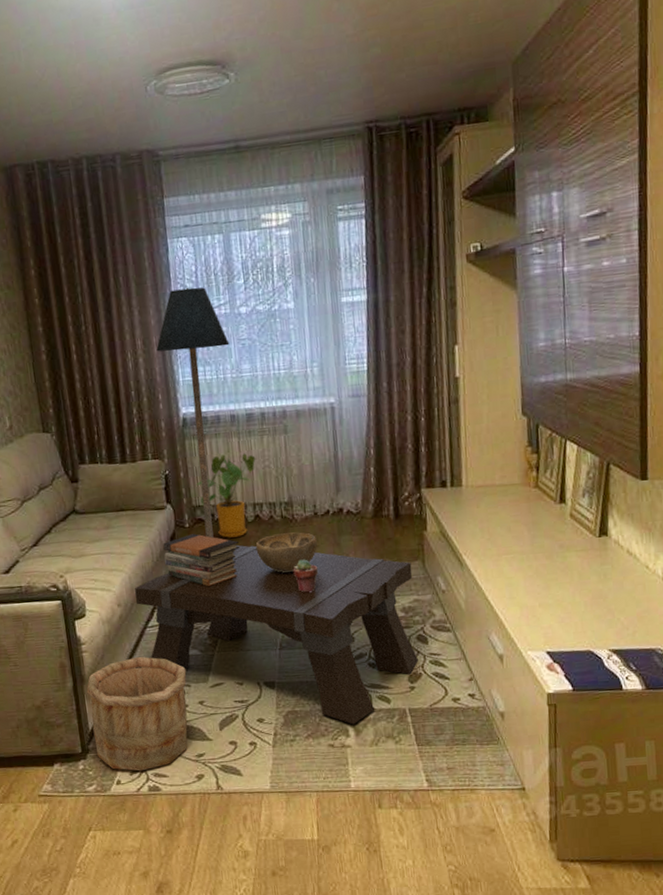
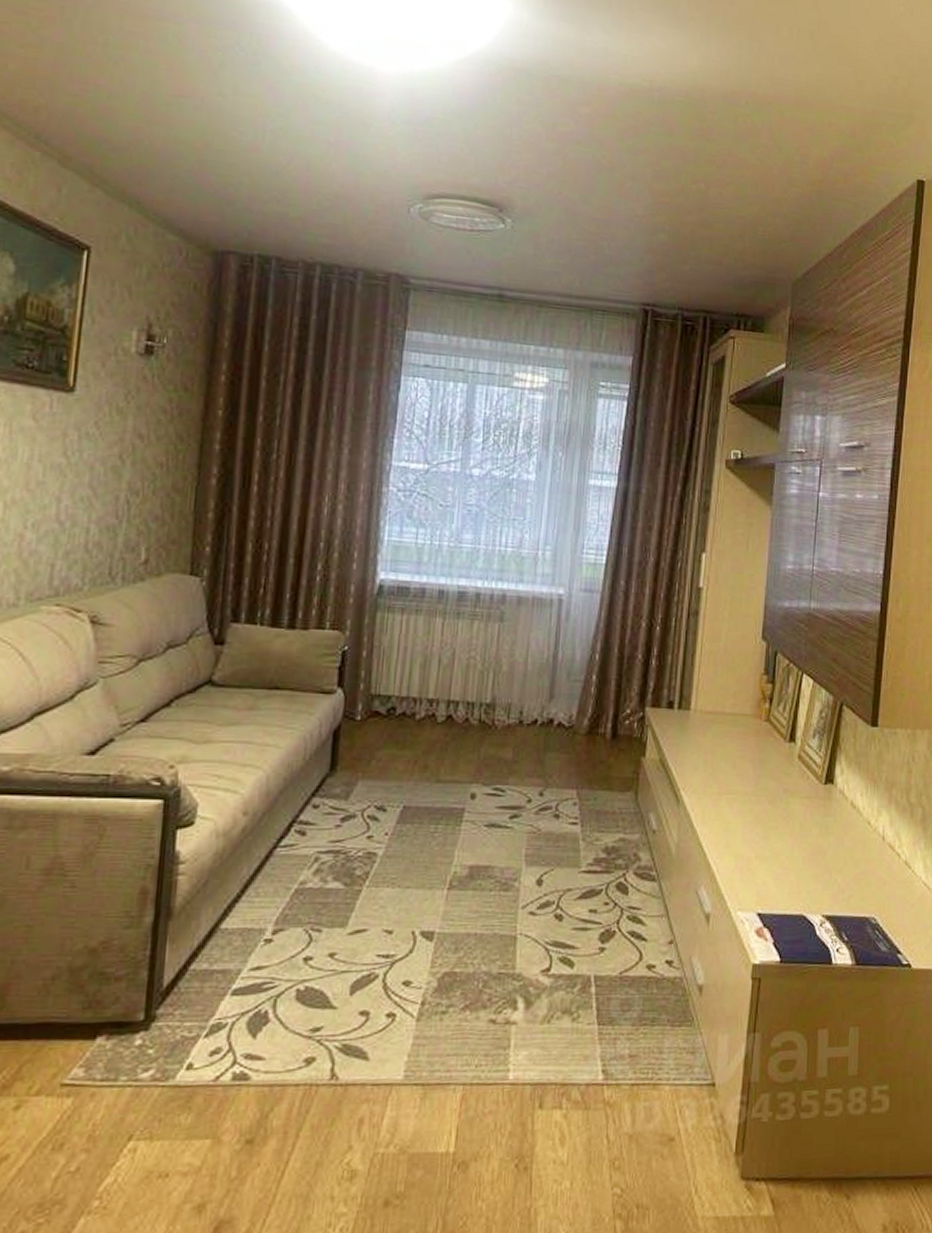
wooden bucket: present [86,656,188,771] -> none [167,885,320,1051]
coffee table: present [135,544,418,725] -> none [270,749,623,994]
floor lamp: present [156,287,230,538] -> none [362,433,453,738]
book stack: present [163,534,239,587] -> none [318,730,421,800]
house plant: present [196,453,256,538] -> none [380,636,460,740]
decorative bowl: present [255,532,317,573] -> none [440,742,517,790]
potted succulent: present [293,559,319,593] -> none [481,776,513,819]

